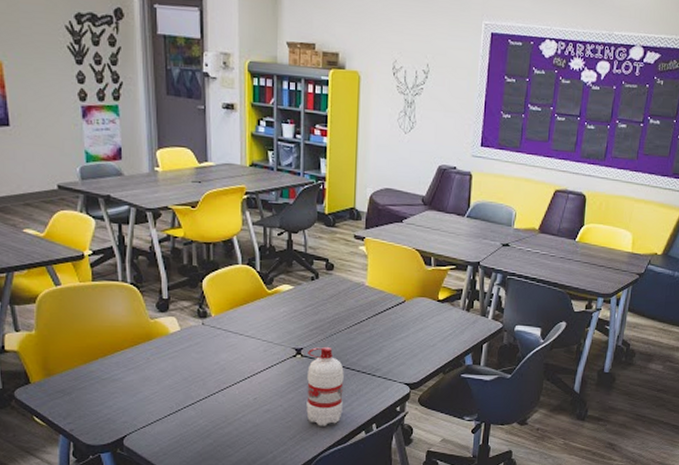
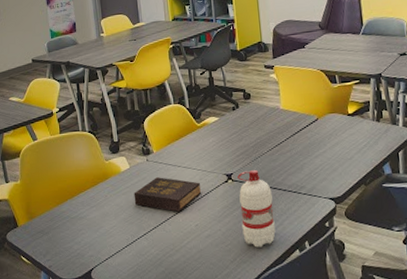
hardback book: none [183,344,264,383] -> present [134,177,201,212]

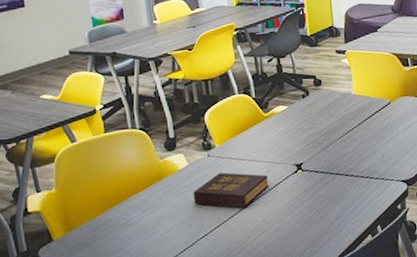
water bottle: present [237,169,276,248] -> none [308,157,347,237]

